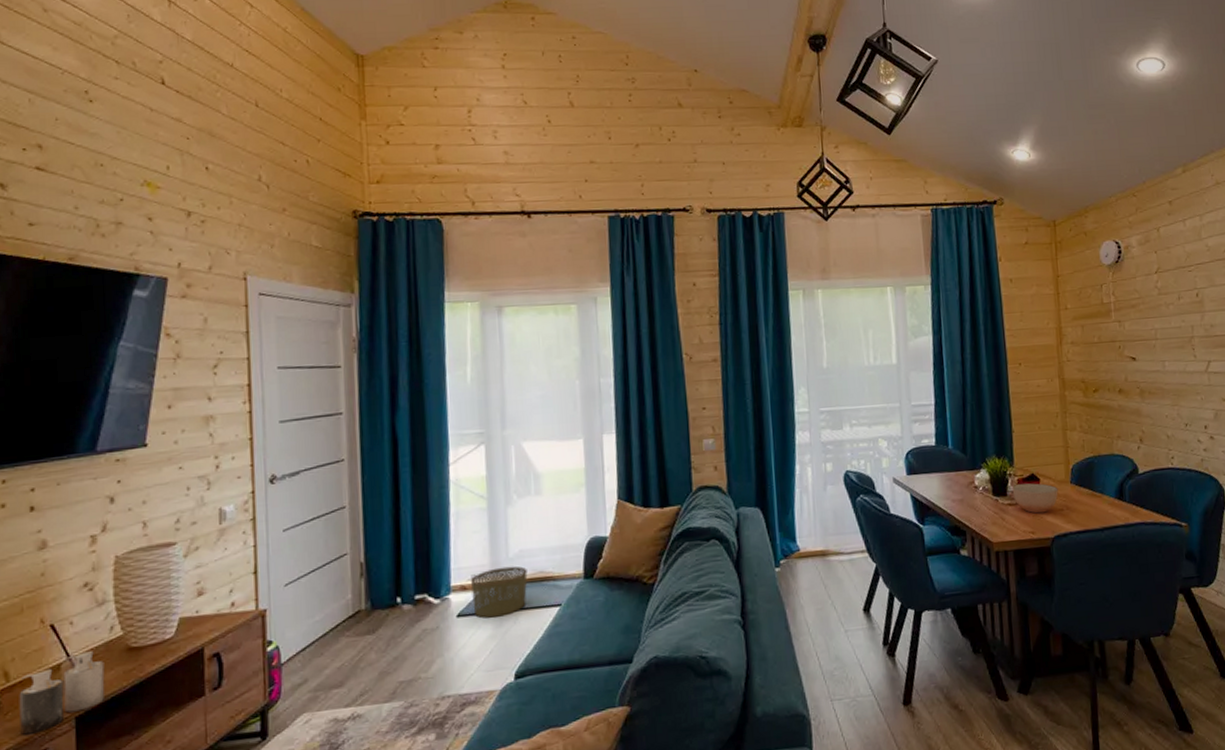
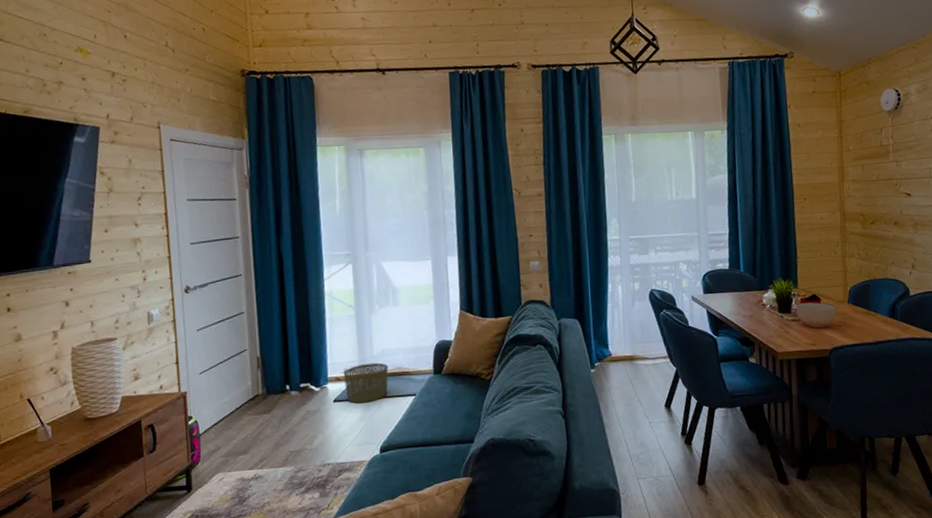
candle: present [19,651,105,735] -> none [8,420,70,481]

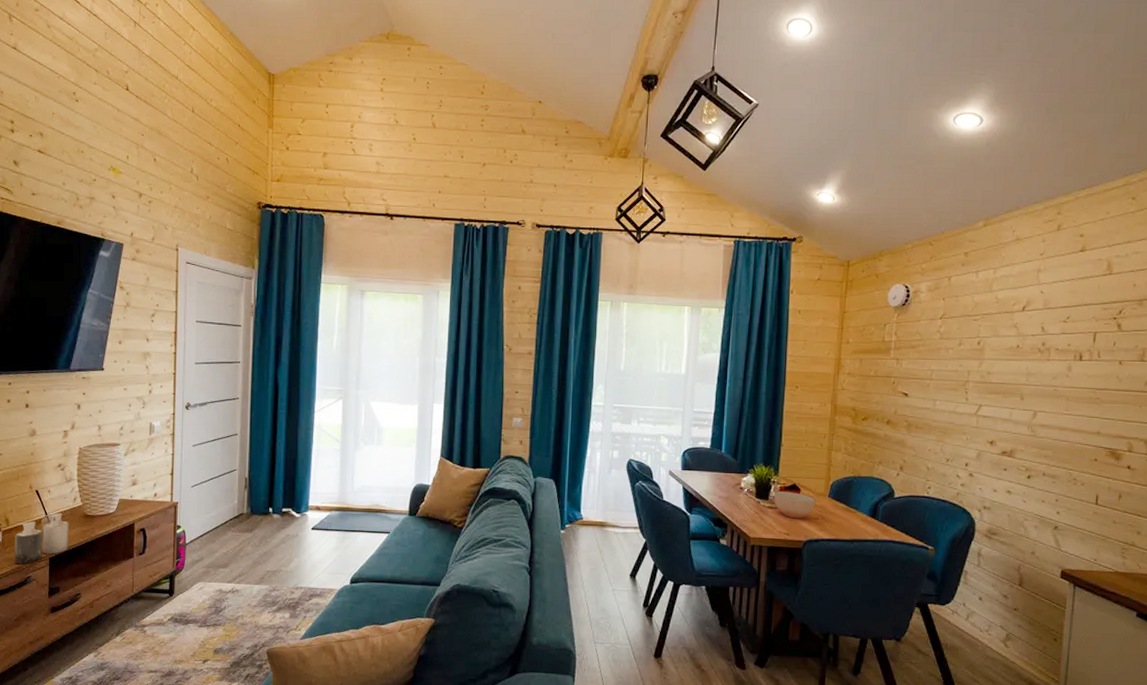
candle: none [8,420,70,481] -> present [14,513,69,565]
basket: present [343,362,389,404] -> none [323,496,366,535]

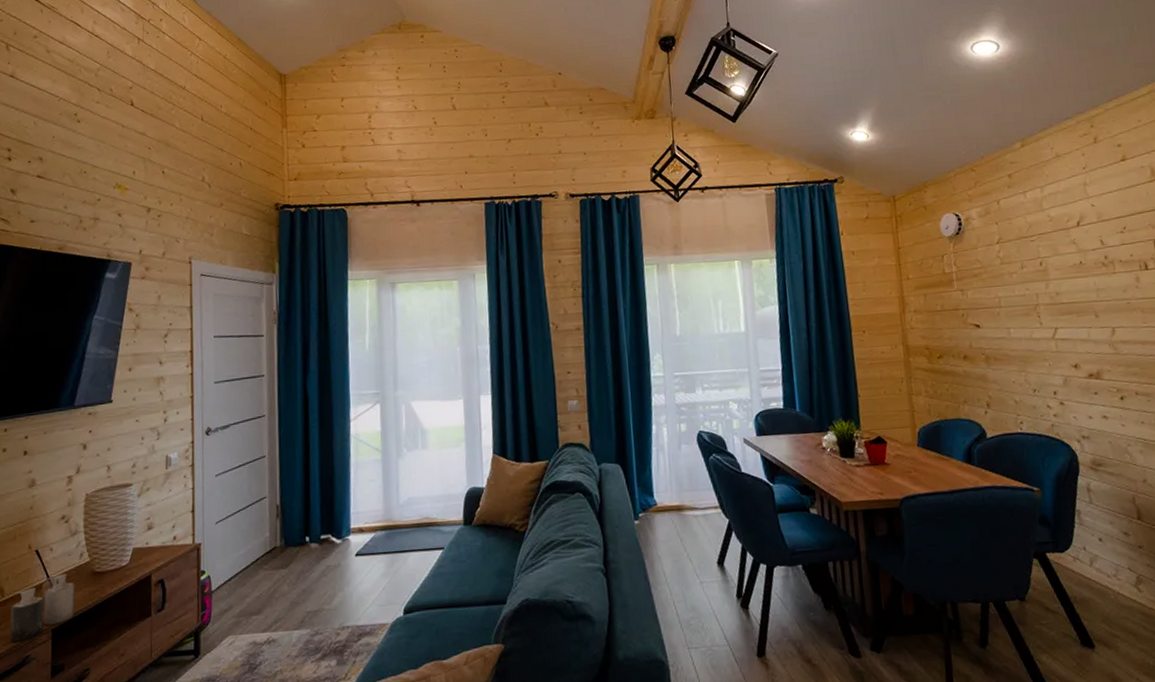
bowl: present [773,490,816,519] -> none [859,445,906,475]

